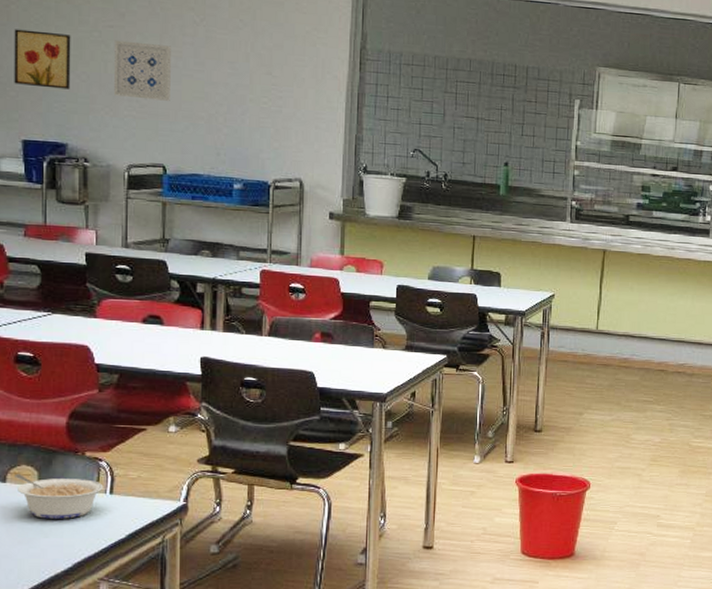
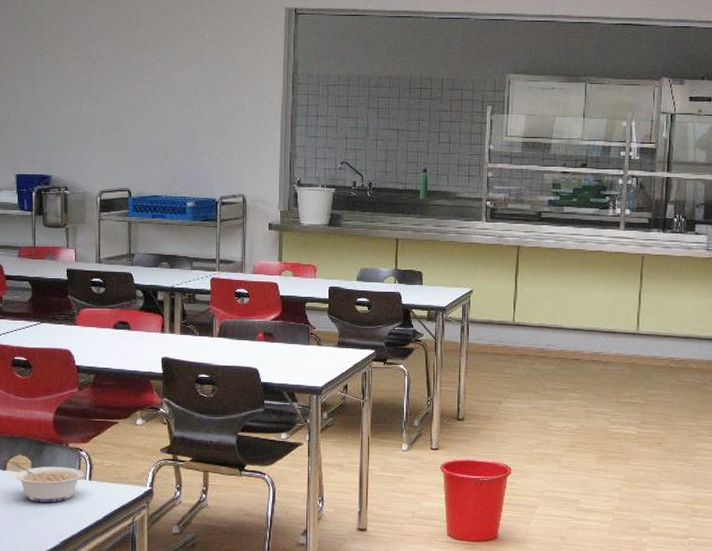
wall art: present [14,29,71,90] -> none [9,80,53,129]
wall art: present [113,40,172,101] -> none [87,83,135,133]

